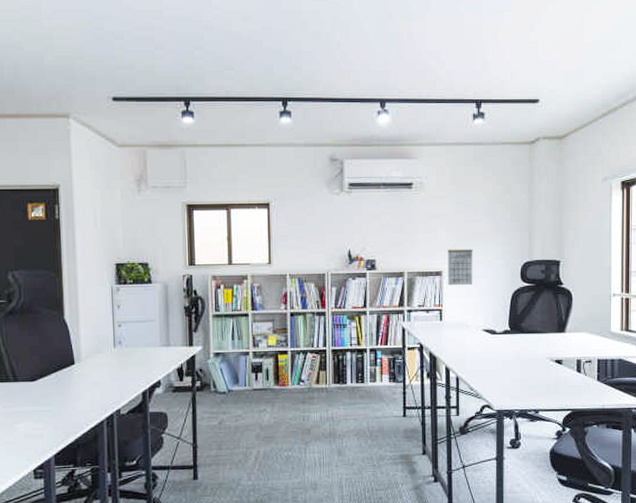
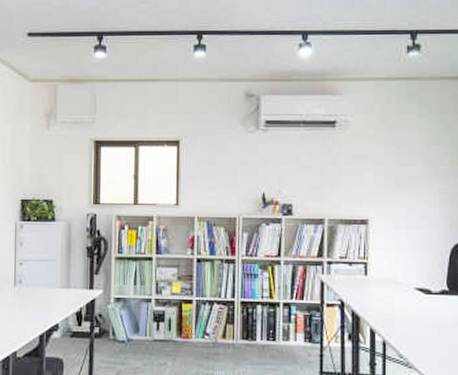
calendar: present [448,249,473,286] -> none [375,195,405,237]

